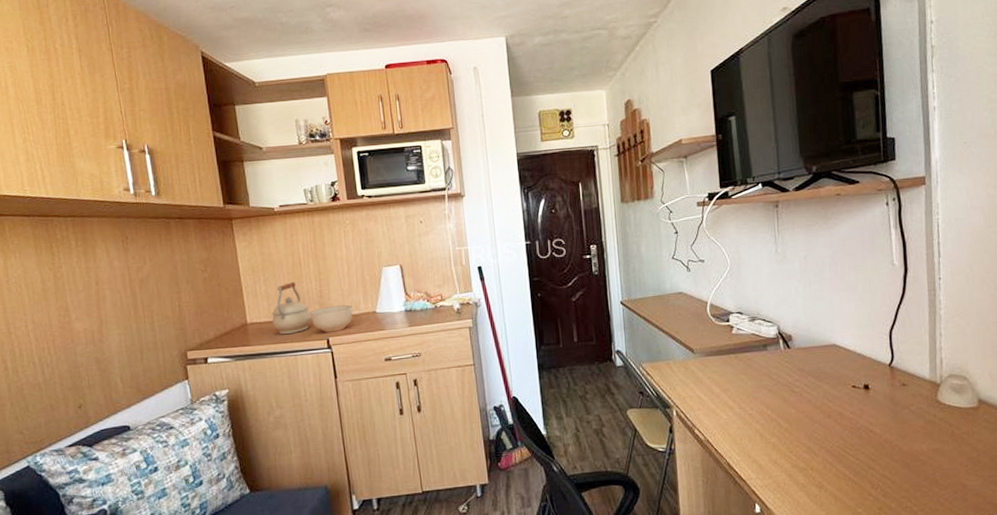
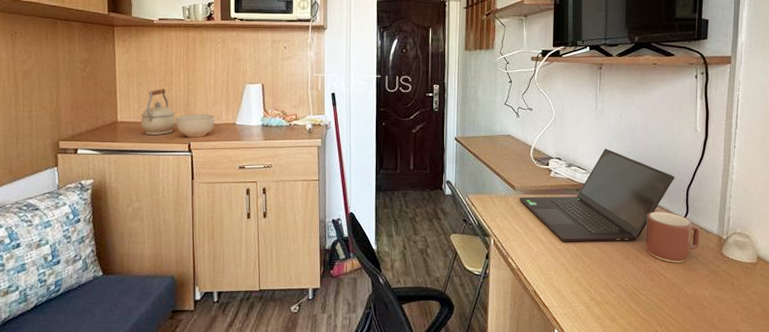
laptop: none [700,295,875,406] -> present [519,148,675,242]
mug: none [846,359,910,417] -> present [645,211,700,263]

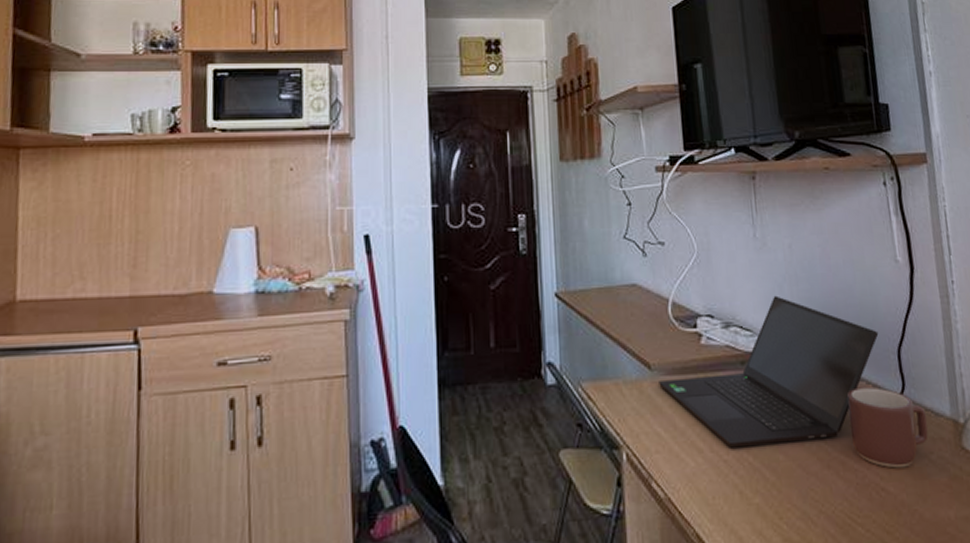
kettle: present [140,89,177,136] -> none [54,243,116,321]
bowl: present [175,114,216,138] -> none [113,279,180,320]

